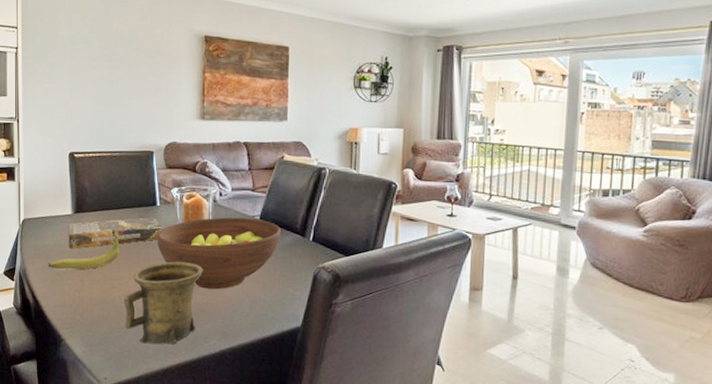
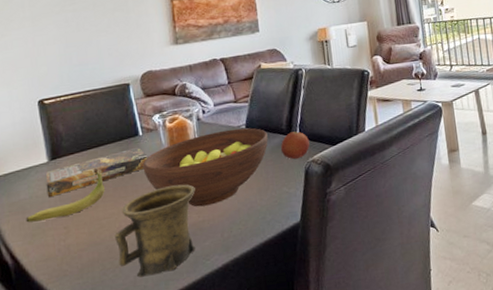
fruit: none [291,233,322,263] -> present [280,131,310,160]

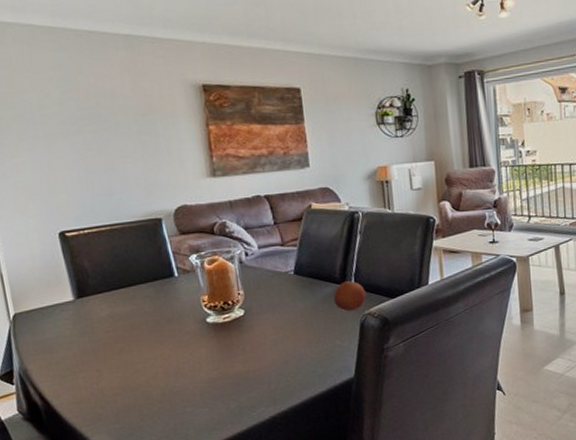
banana: present [25,168,105,223] -> none [53,310,139,363]
book: present [46,147,147,198] -> none [73,289,184,339]
mug: present [115,184,195,278] -> none [152,331,240,425]
fruit bowl: present [142,128,268,207] -> none [179,274,320,356]

